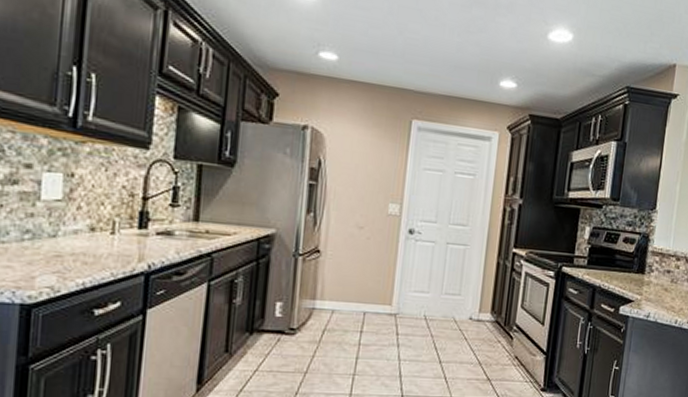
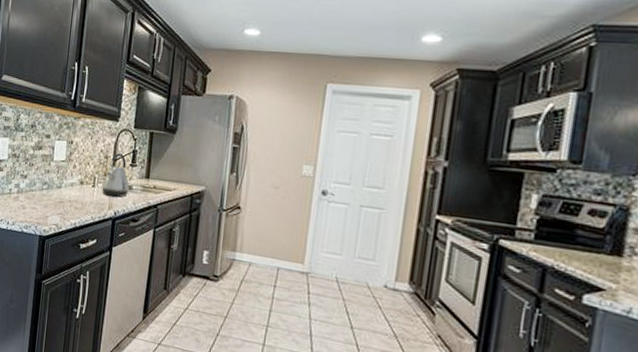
kettle: none [125,190,171,246] -> present [101,153,130,198]

